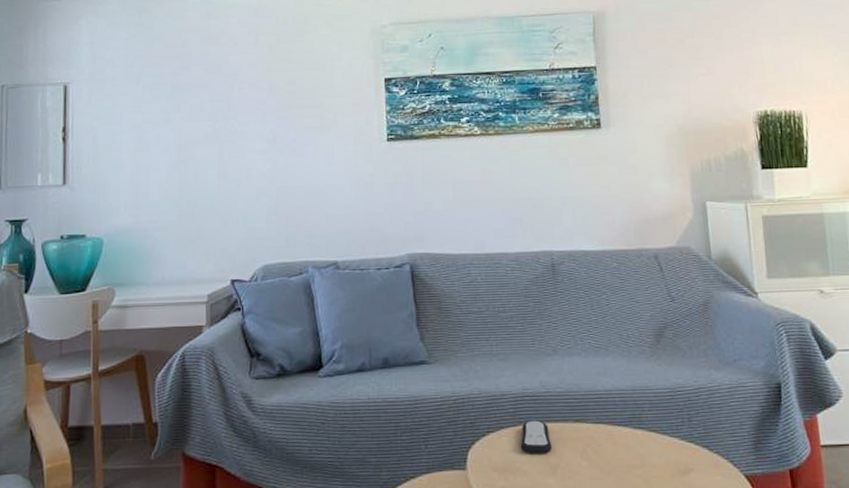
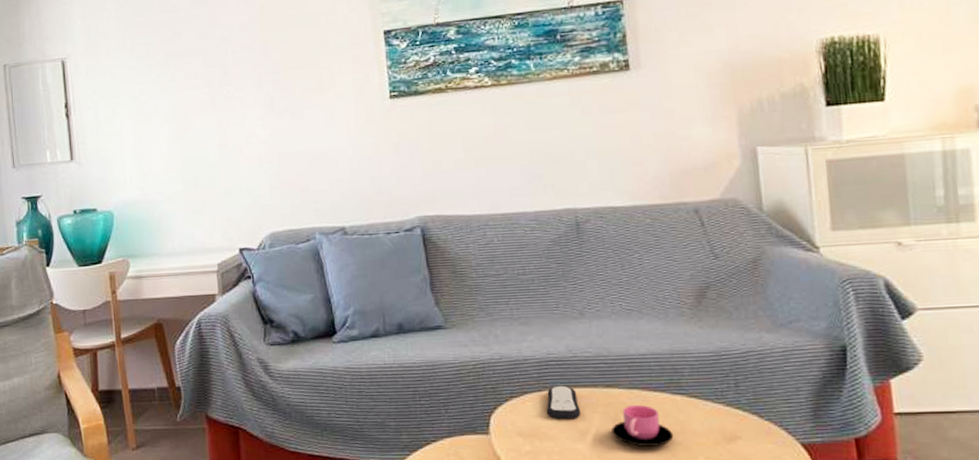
cup: none [579,438,635,480] -> present [611,404,674,447]

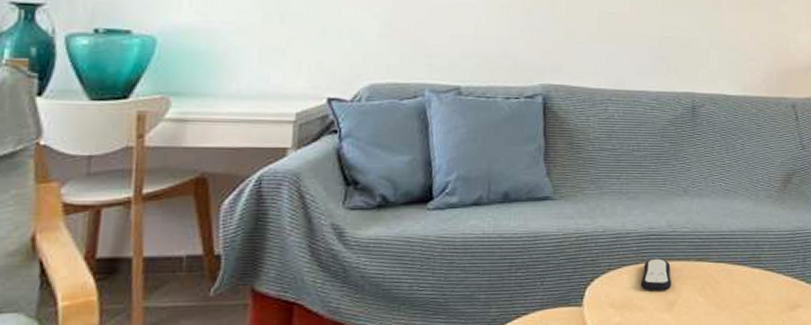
cup: present [611,404,674,447] -> none [697,276,749,316]

